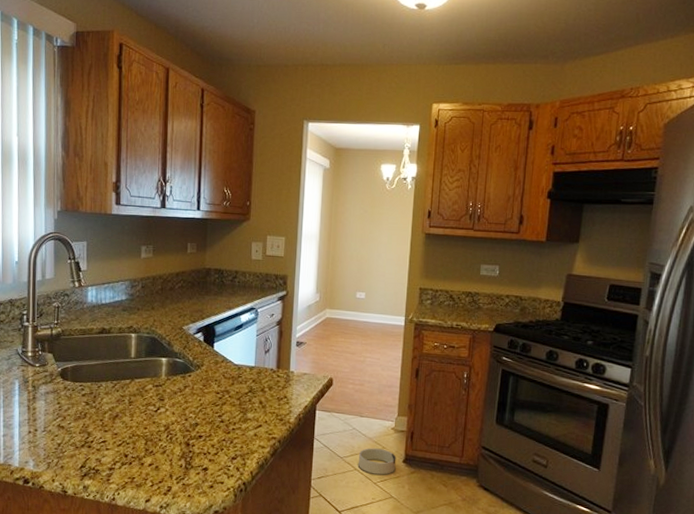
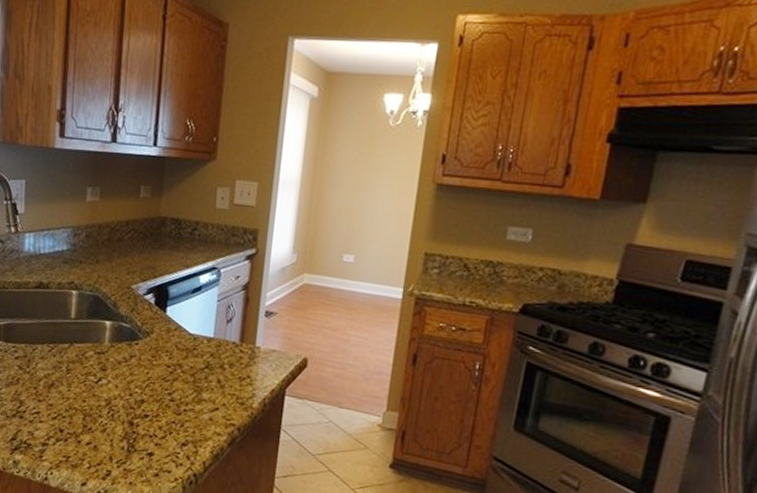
pet bowl: present [359,448,396,476] -> none [333,446,382,481]

